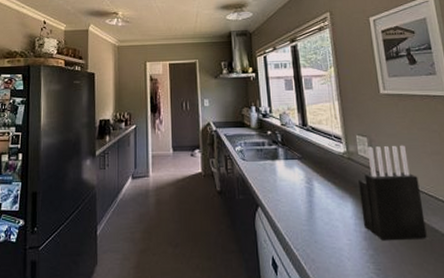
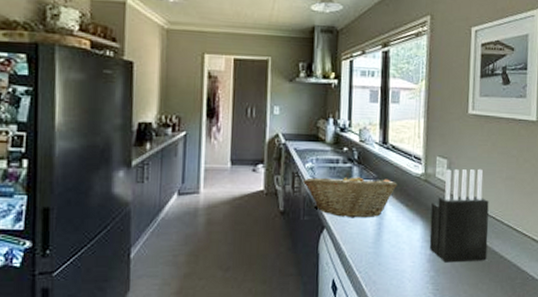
fruit basket: none [235,155,322,197] -> present [303,174,398,218]

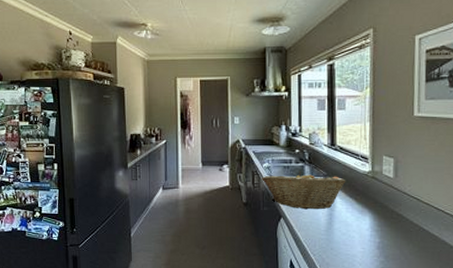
knife block: present [429,168,489,263] -> none [378,166,438,251]

